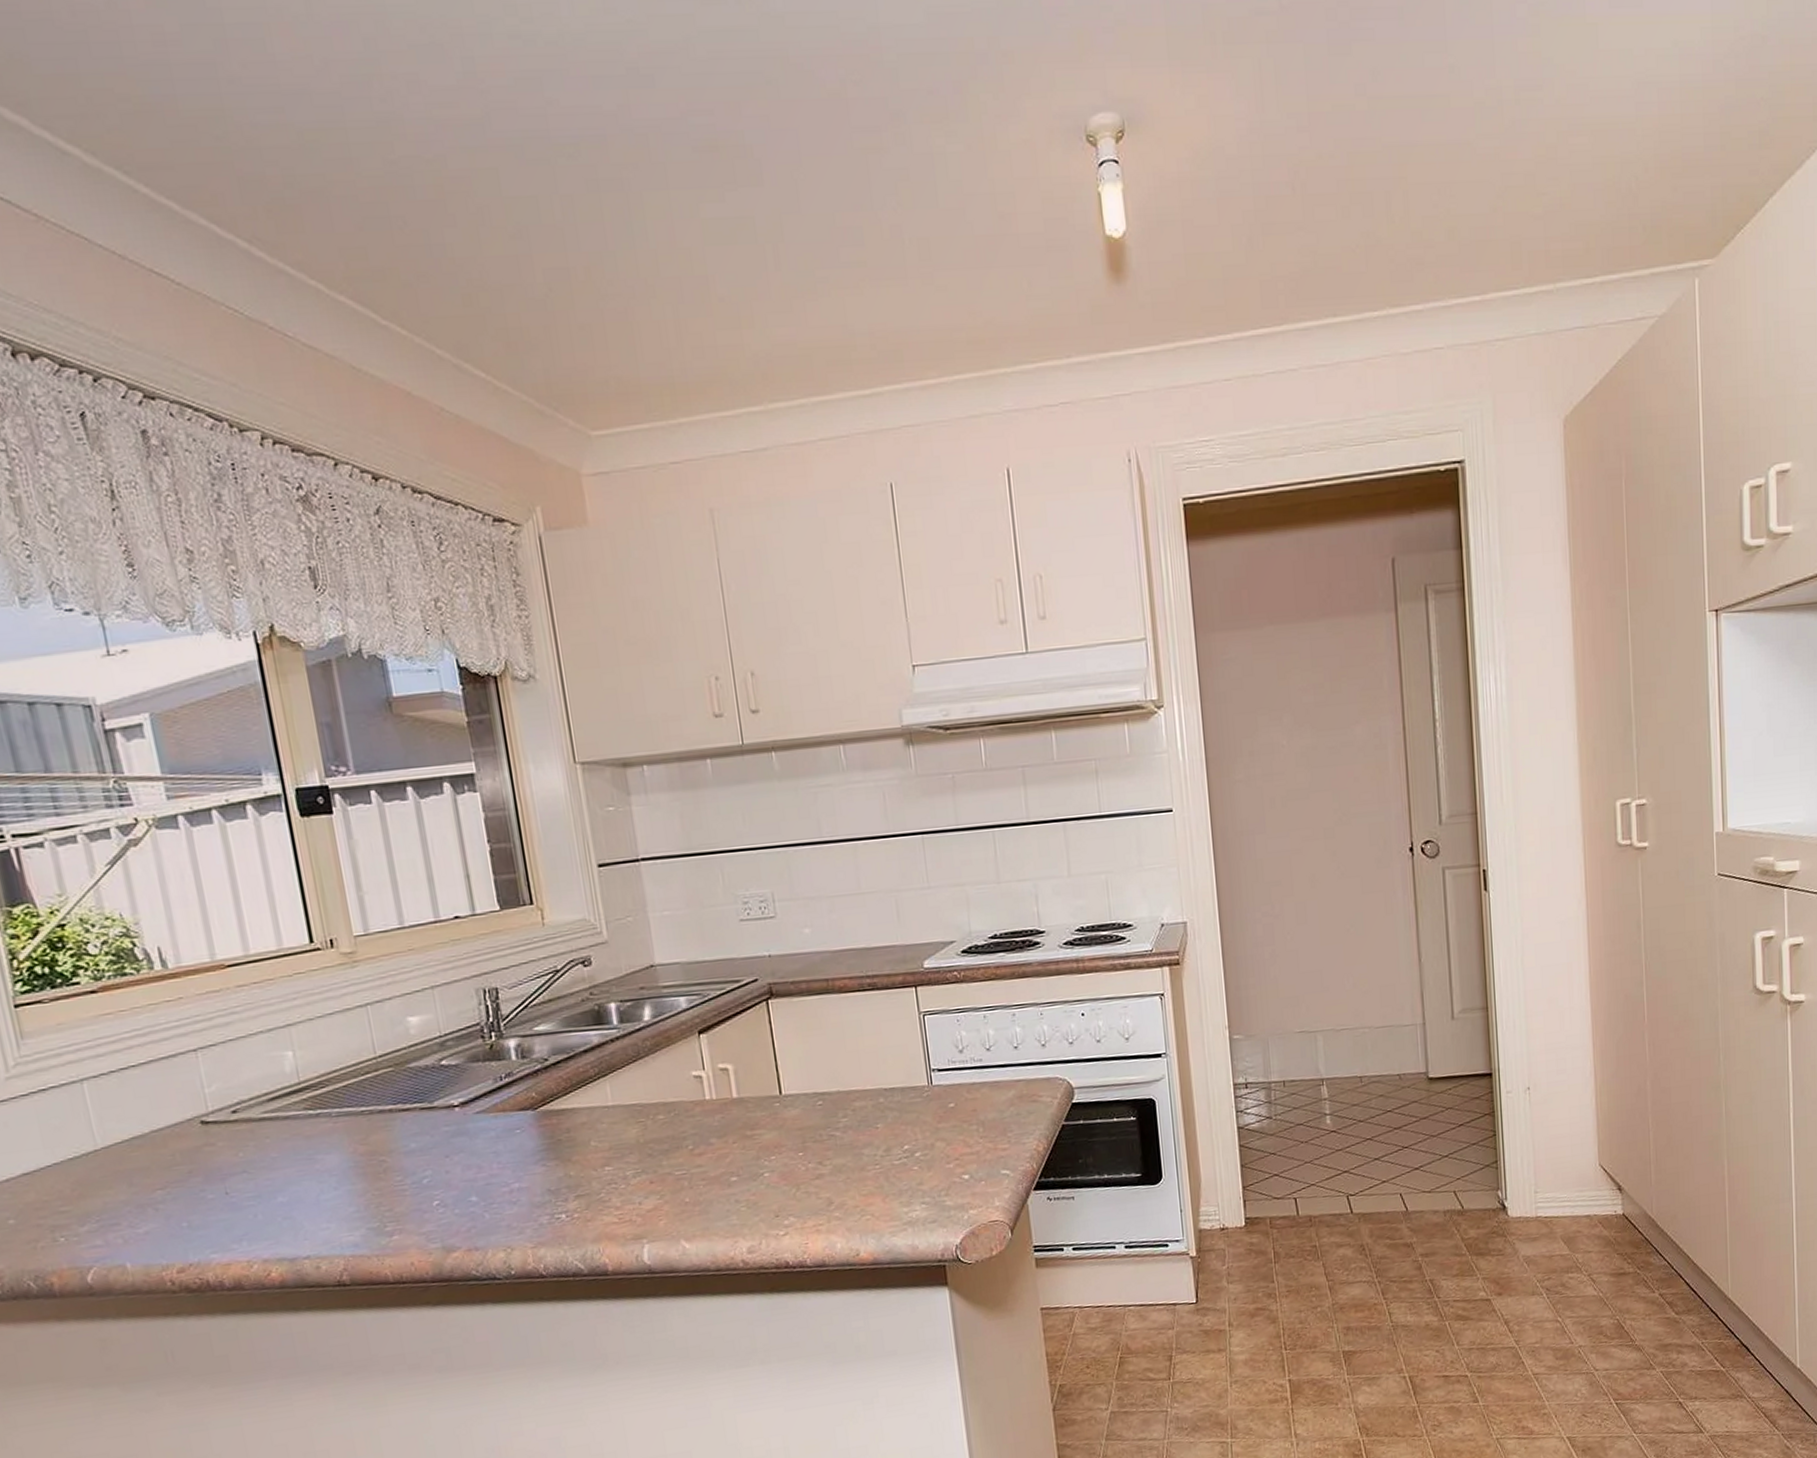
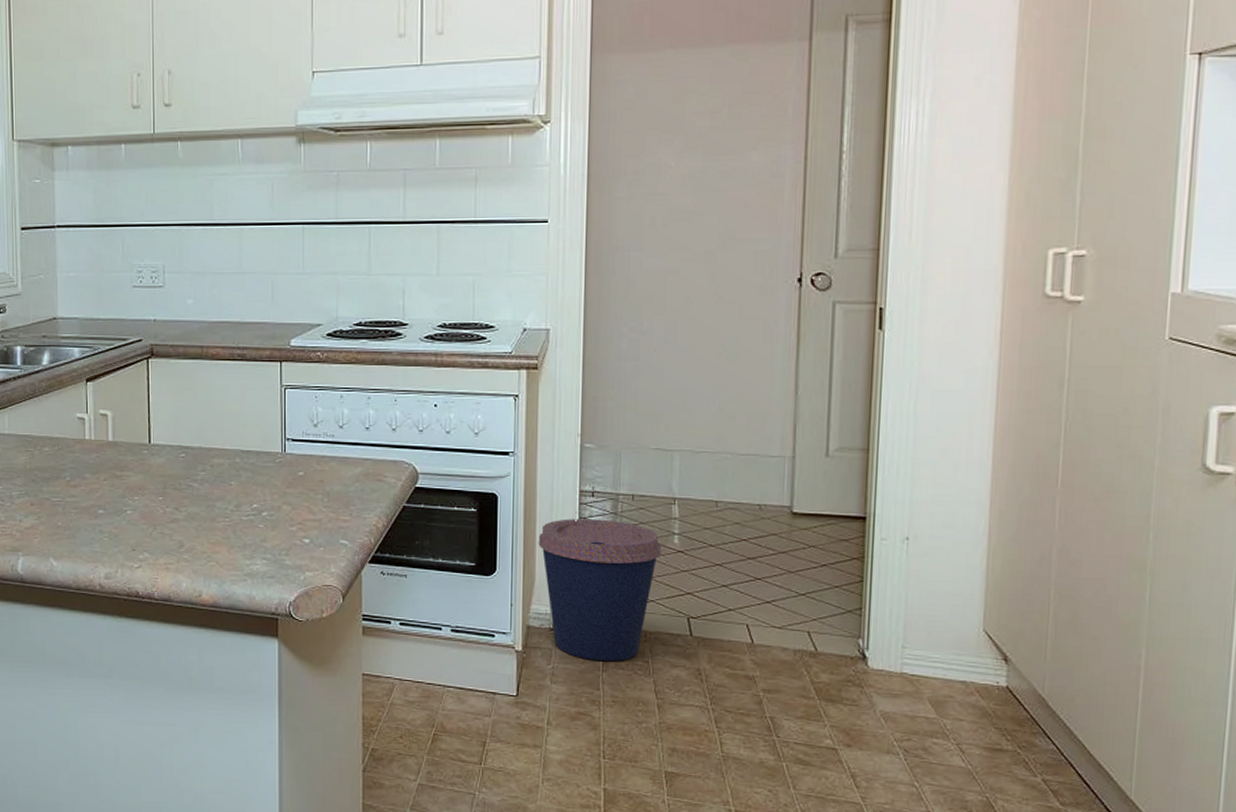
coffee cup: none [1199,1109,1317,1254] -> present [538,519,662,662]

